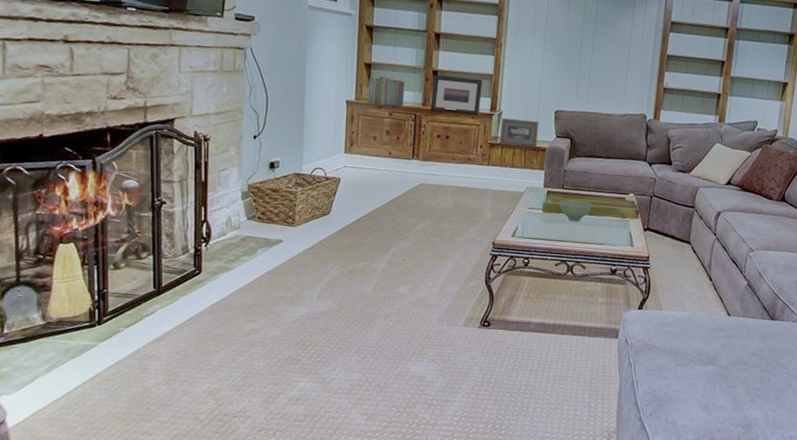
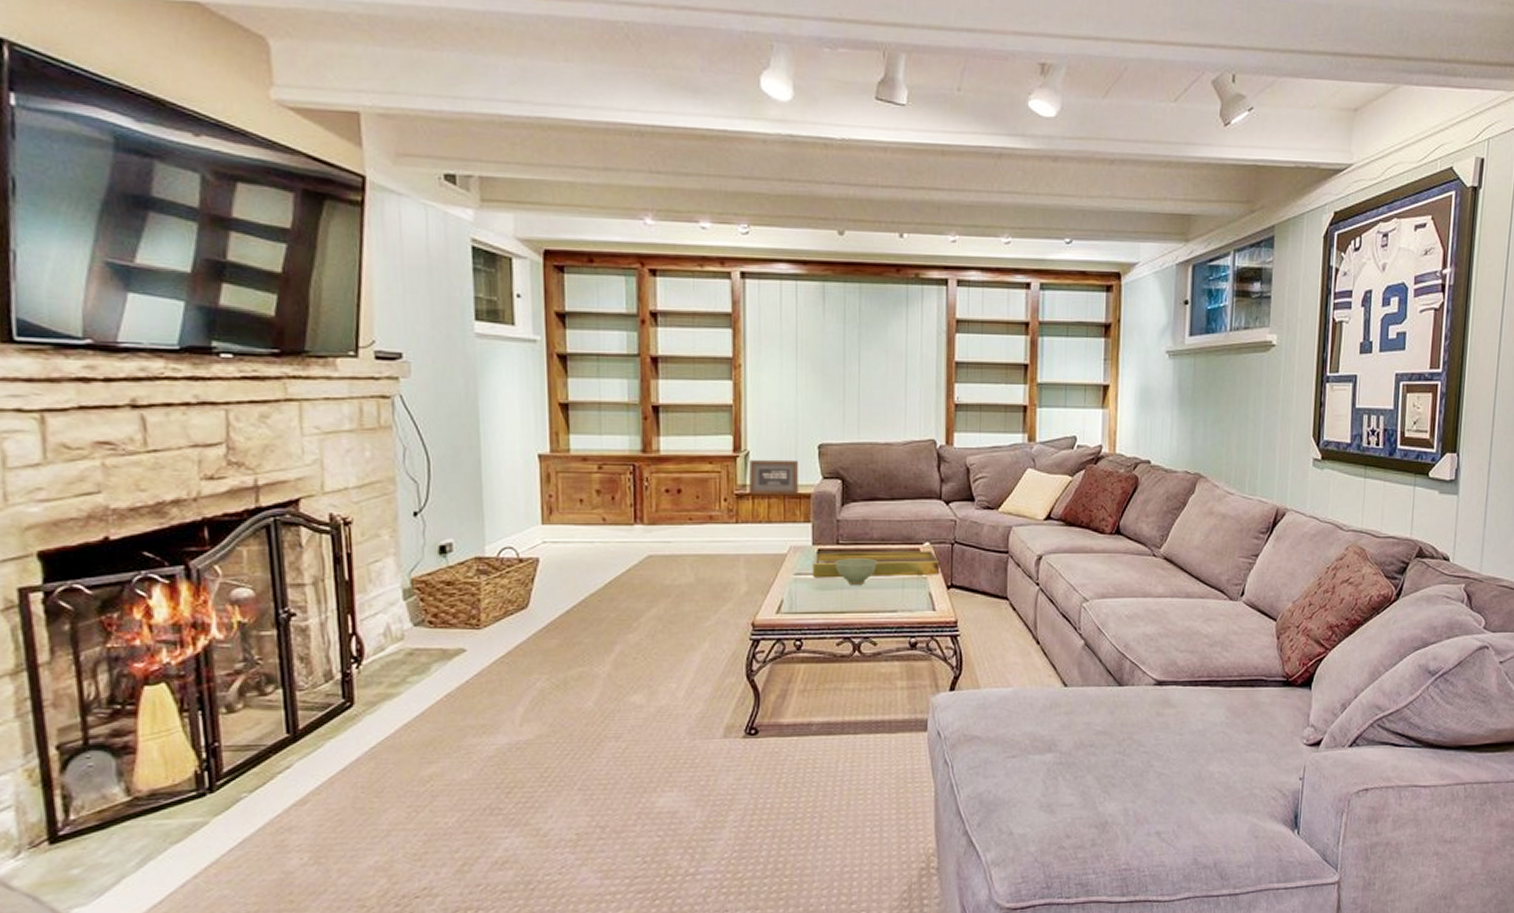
books: present [368,76,405,109] -> none [567,419,617,459]
picture frame: present [430,74,483,116] -> none [652,410,720,460]

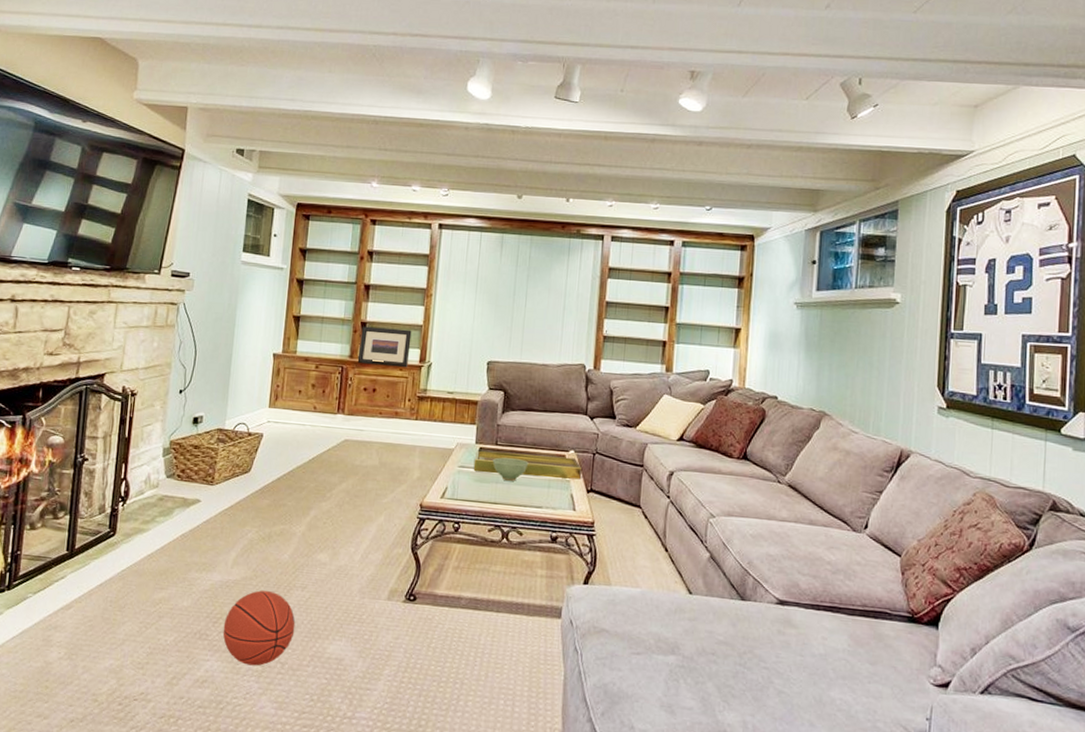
basketball: none [520,746,613,836] -> present [222,590,296,666]
picture frame: none [652,410,720,460] -> present [357,326,412,368]
picture frame: present [749,459,798,496] -> none [429,369,470,402]

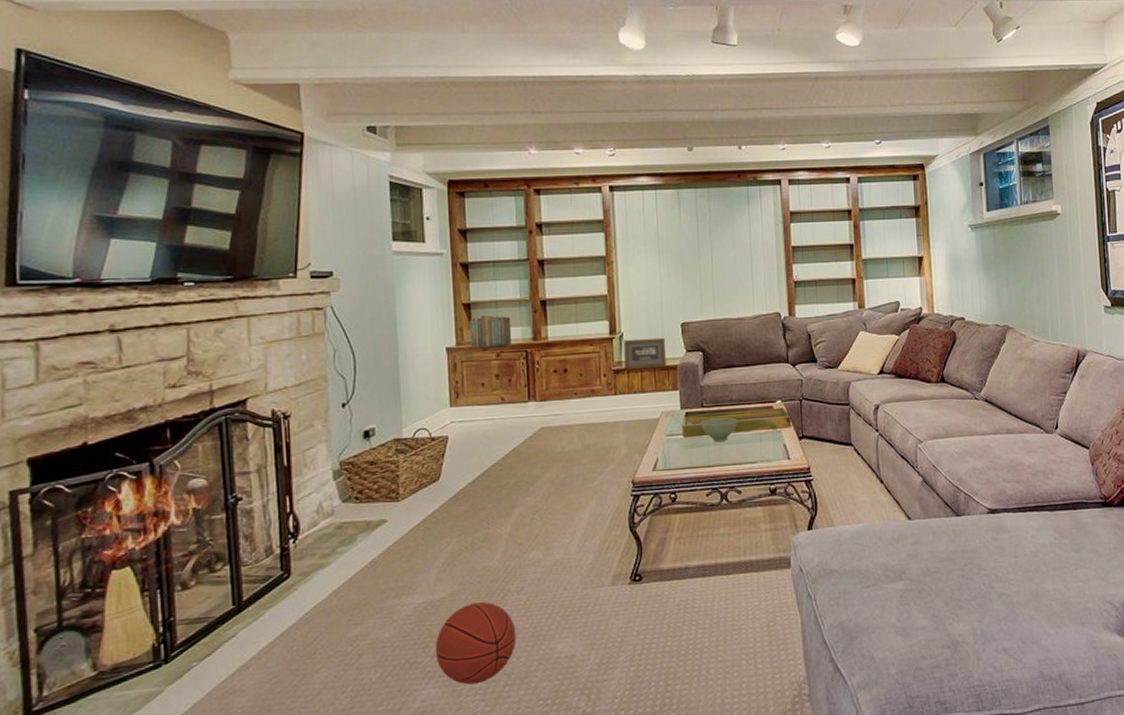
books: none [295,329,333,361] -> present [470,315,512,349]
picture frame: present [357,326,412,368] -> none [542,302,598,345]
picture frame: none [429,369,470,402] -> present [624,337,666,370]

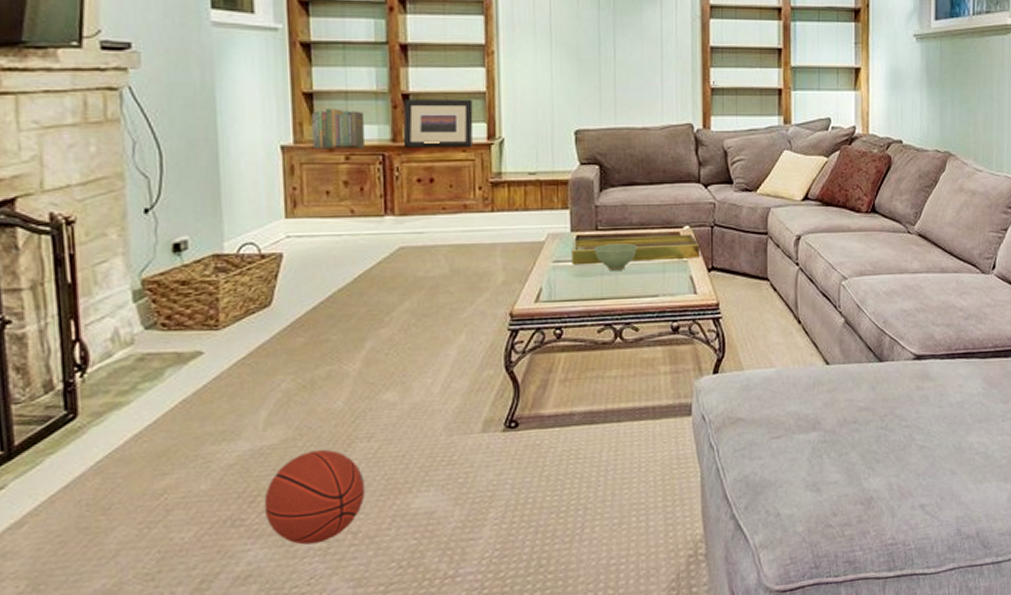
picture frame: none [542,302,598,345] -> present [403,99,473,149]
picture frame: present [624,337,666,370] -> none [504,146,555,183]

